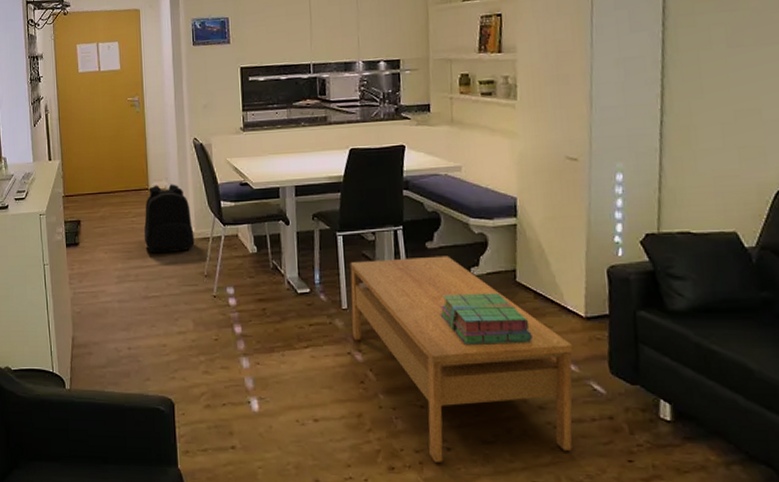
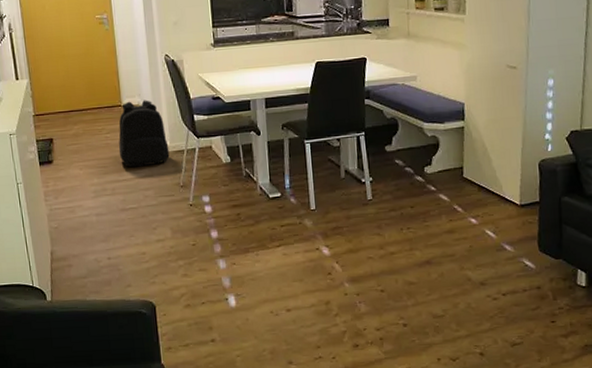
coffee table: present [350,256,573,462] -> none [317,157,510,337]
stack of books: present [439,293,532,344] -> none [397,188,476,234]

